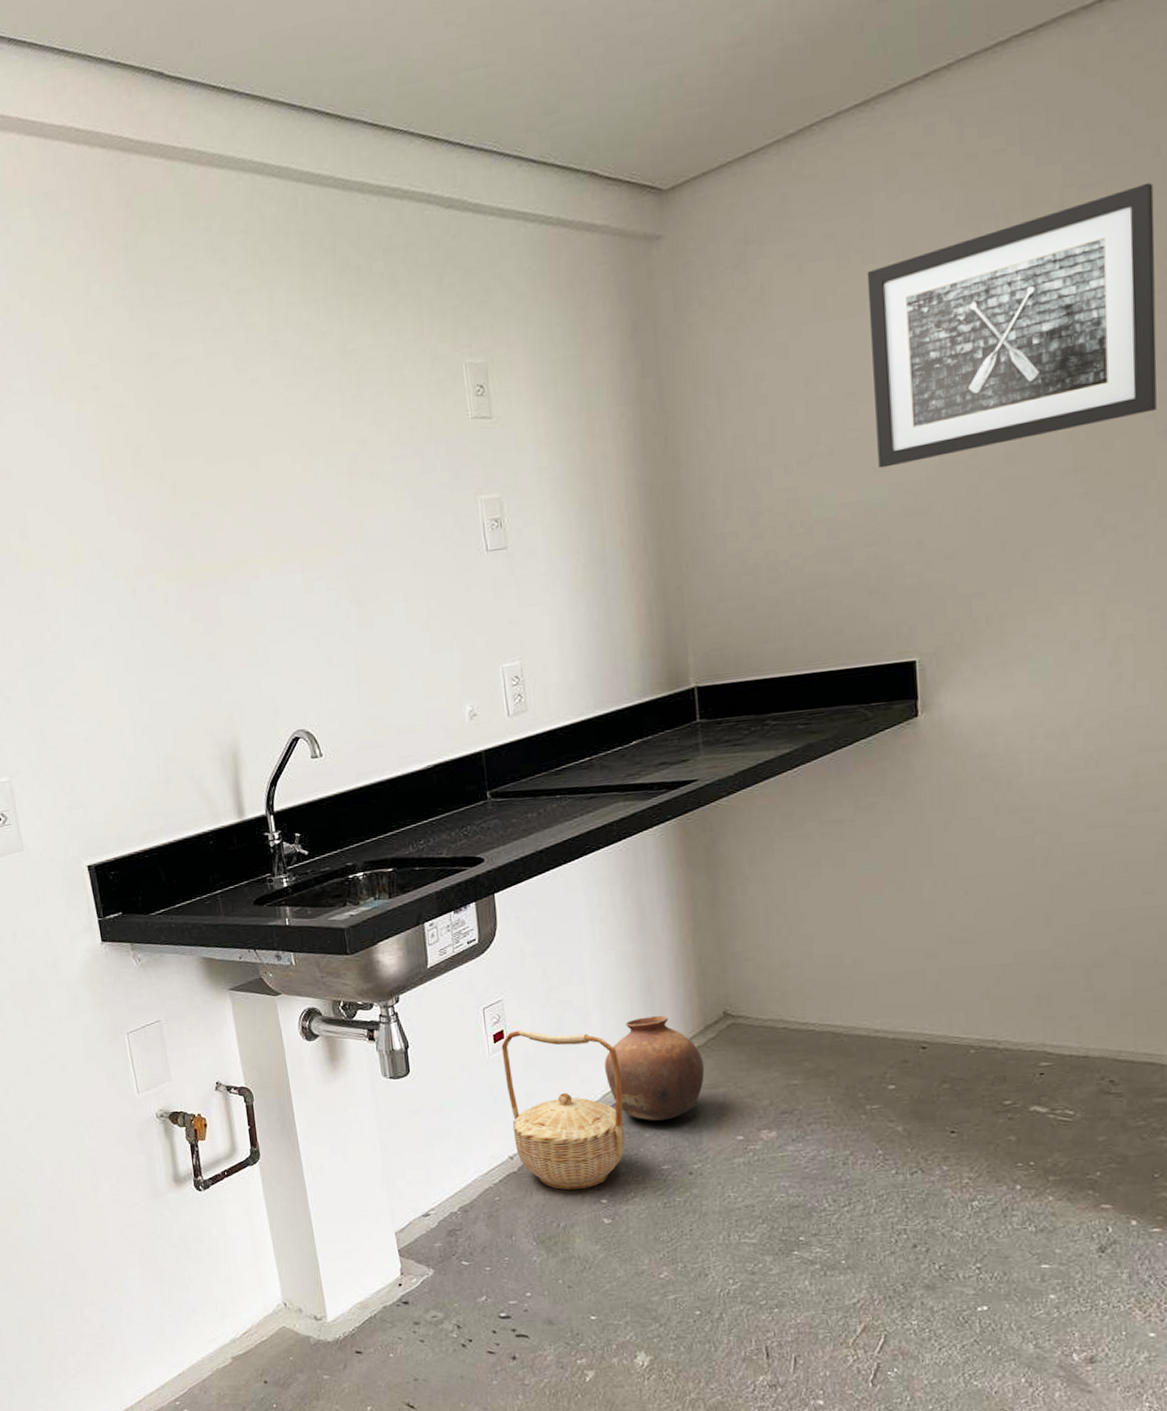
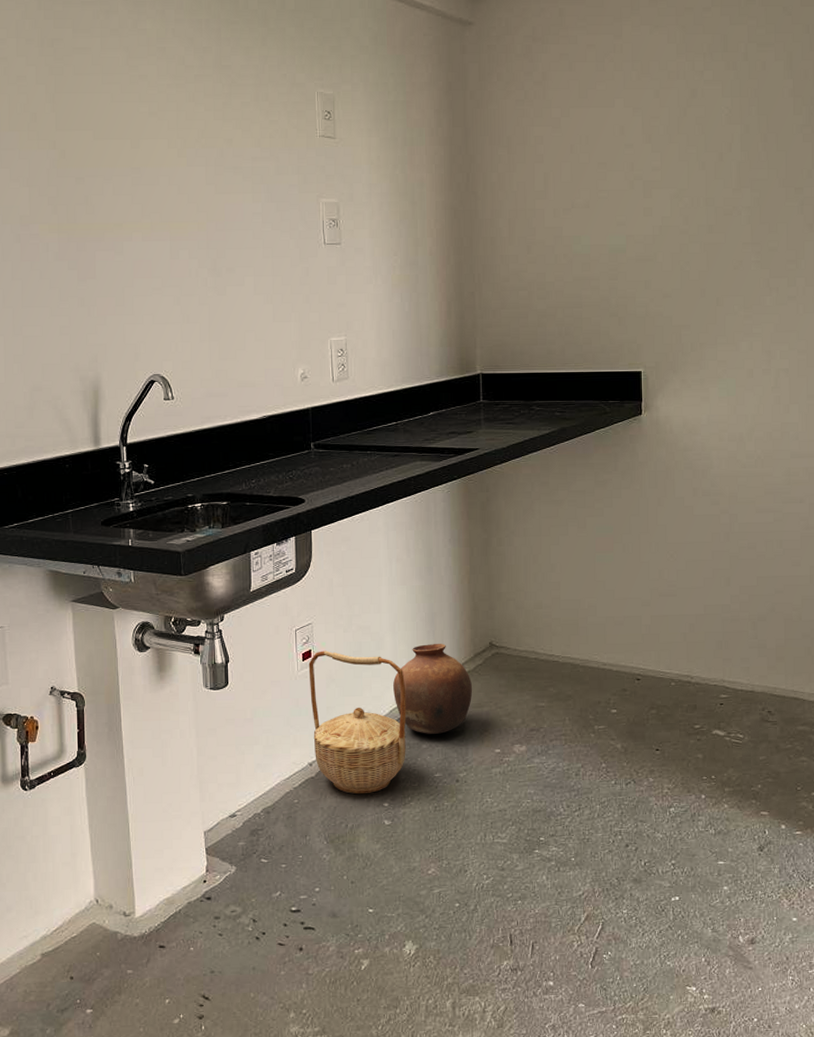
wall art: present [866,182,1157,469] -> none [616,50,806,223]

